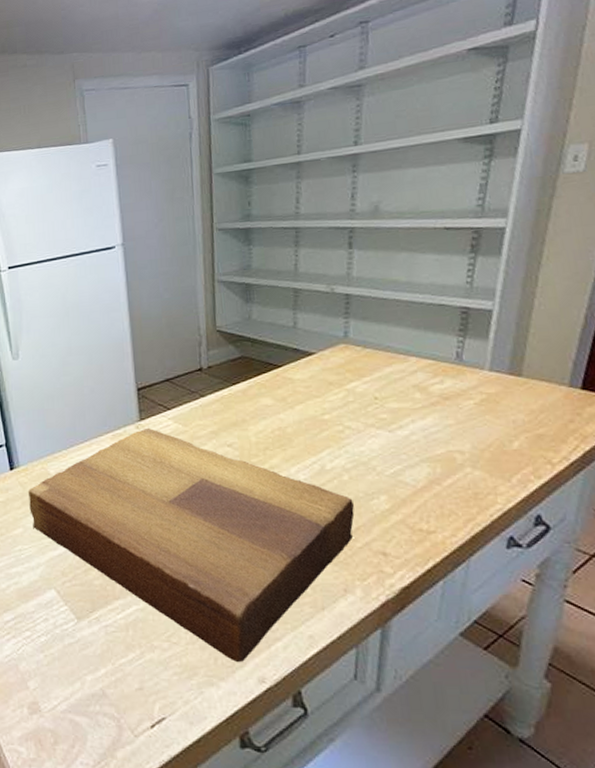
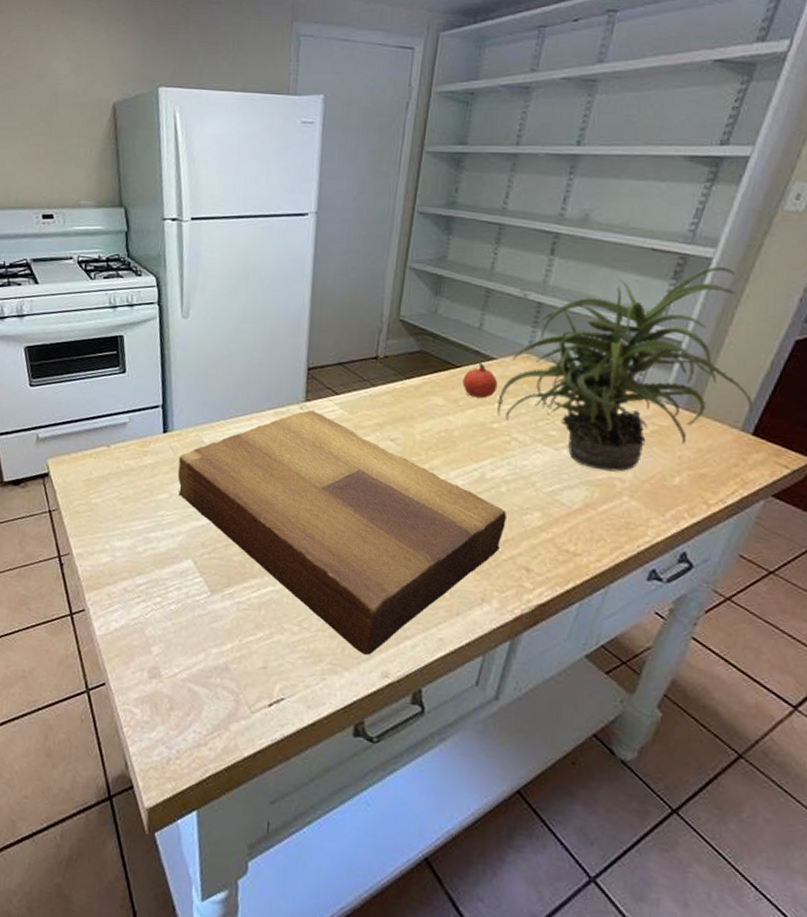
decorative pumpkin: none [286,359,322,394] -> present [462,362,498,399]
potted plant: none [324,233,576,446] -> present [497,266,753,472]

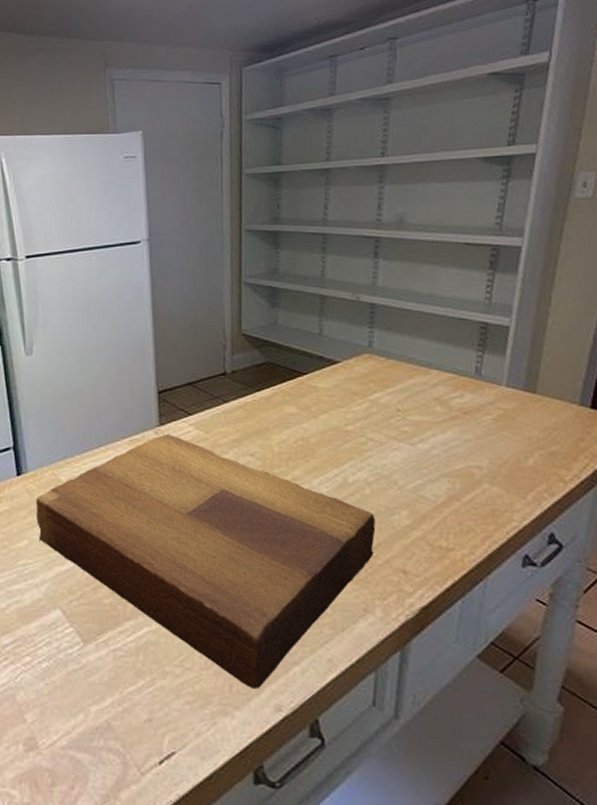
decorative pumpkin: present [462,362,498,399] -> none [311,367,346,403]
potted plant: present [497,266,753,472] -> none [348,253,586,460]

